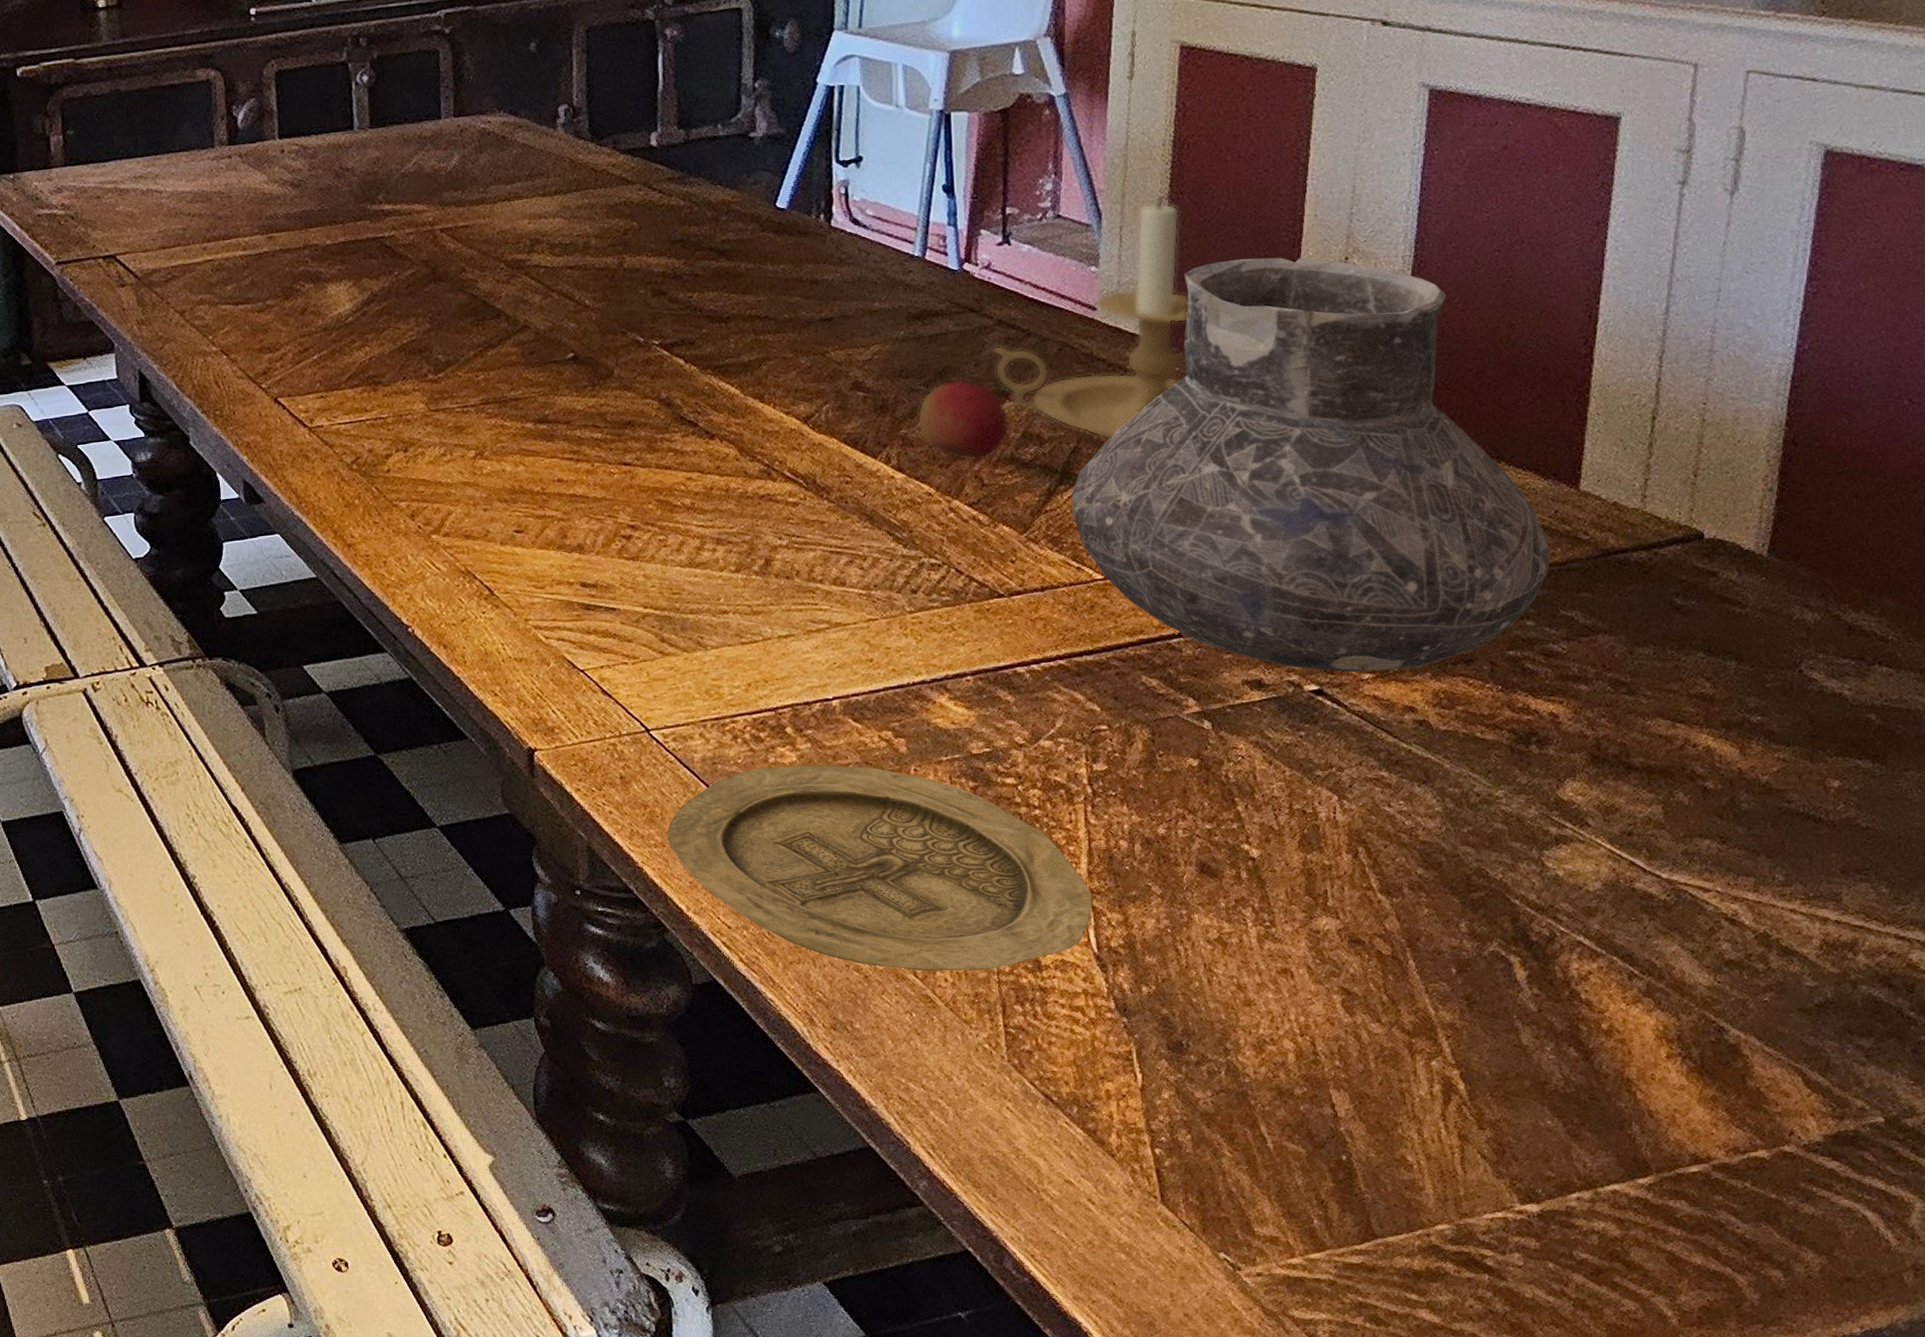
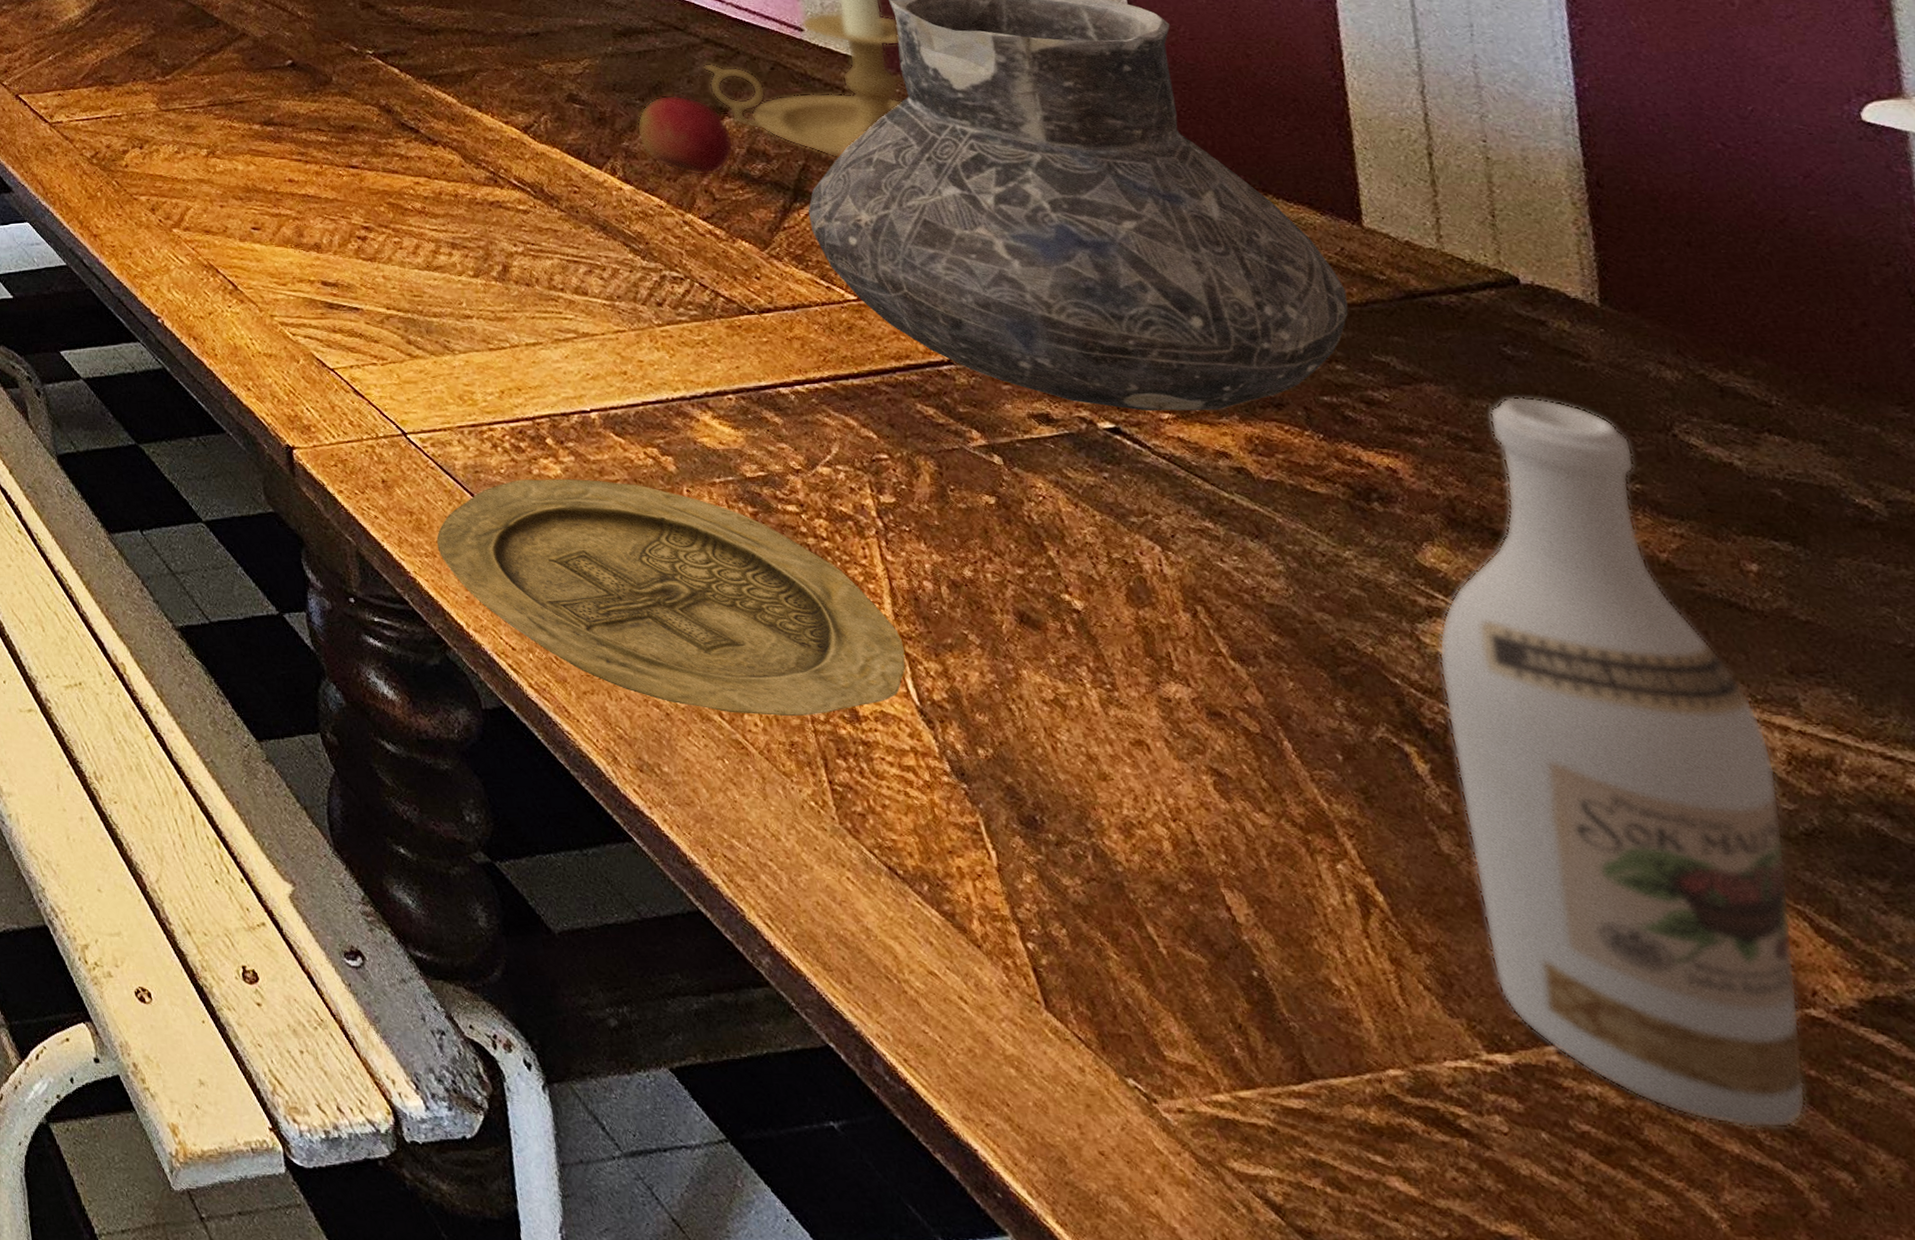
wine bottle: none [1542,642,1809,1244] -> present [1438,396,1807,1129]

